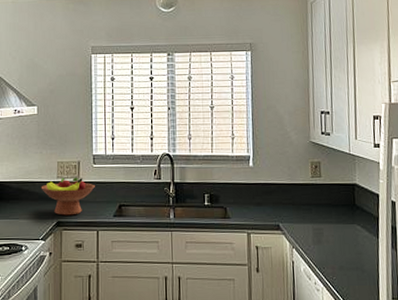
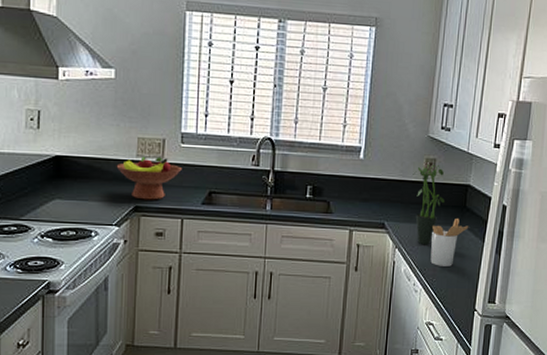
potted plant: none [300,166,334,244] -> present [413,164,444,245]
utensil holder: none [326,216,361,264] -> present [430,217,469,267]

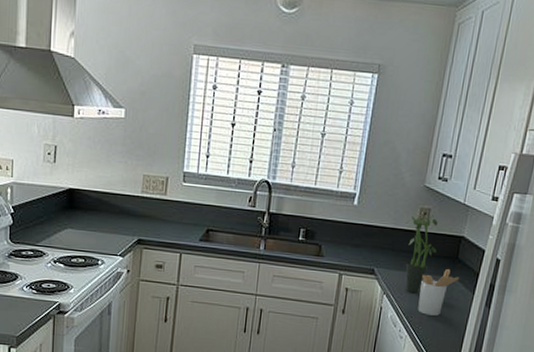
fruit bowl: present [116,156,182,200] -> none [122,192,183,235]

